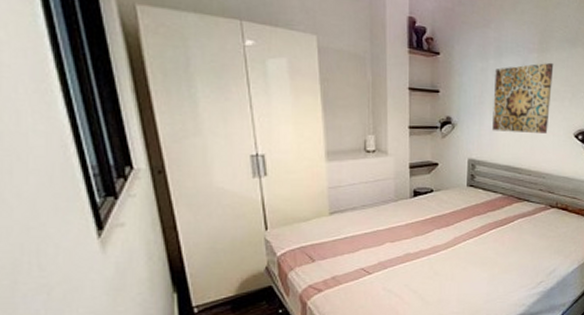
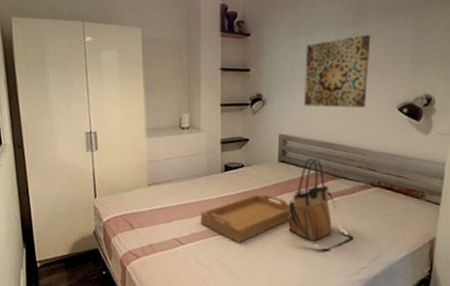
serving tray: none [388,218,479,269] -> present [200,194,291,243]
tote bag: none [476,182,534,269] -> present [288,158,354,251]

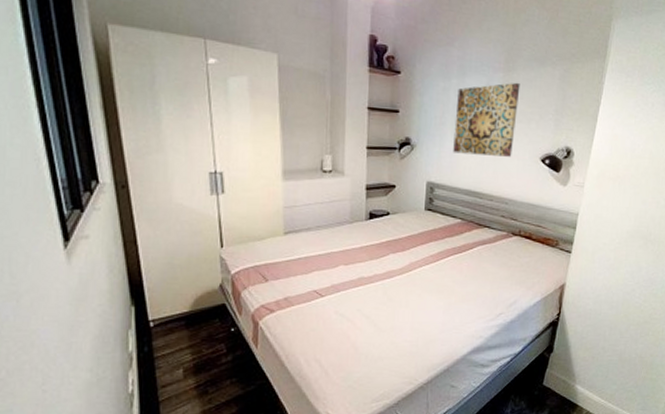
serving tray: present [200,194,291,243] -> none [341,243,436,294]
tote bag: present [288,158,354,251] -> none [432,206,494,299]

